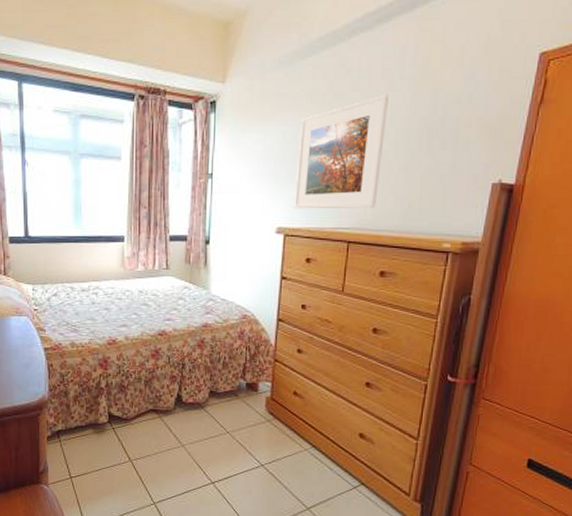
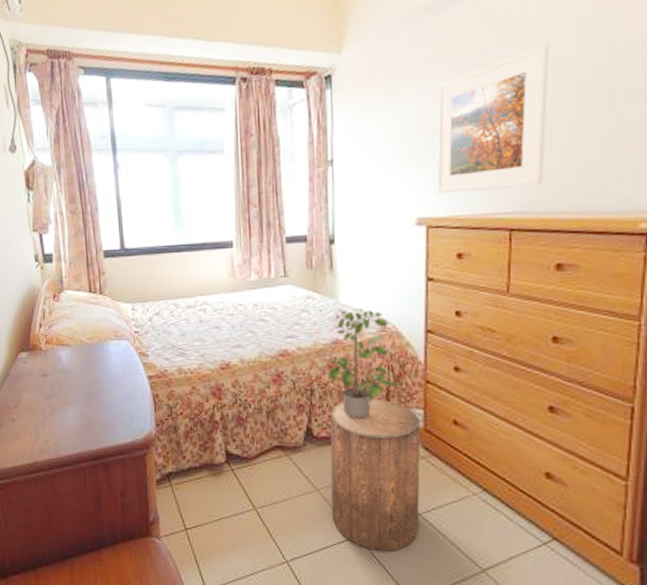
stool: none [194,372,268,494] -> present [330,398,421,551]
potted plant: none [198,299,253,389] -> present [328,308,399,419]

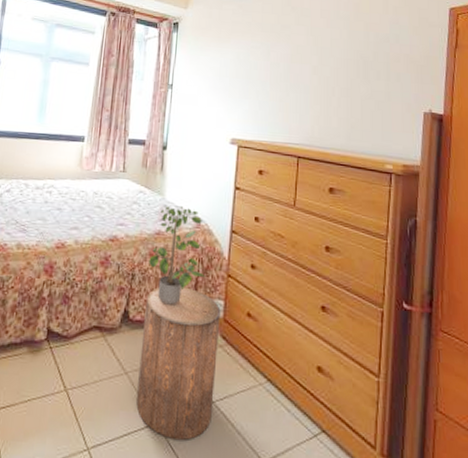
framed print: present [435,43,549,194] -> none [246,29,328,127]

